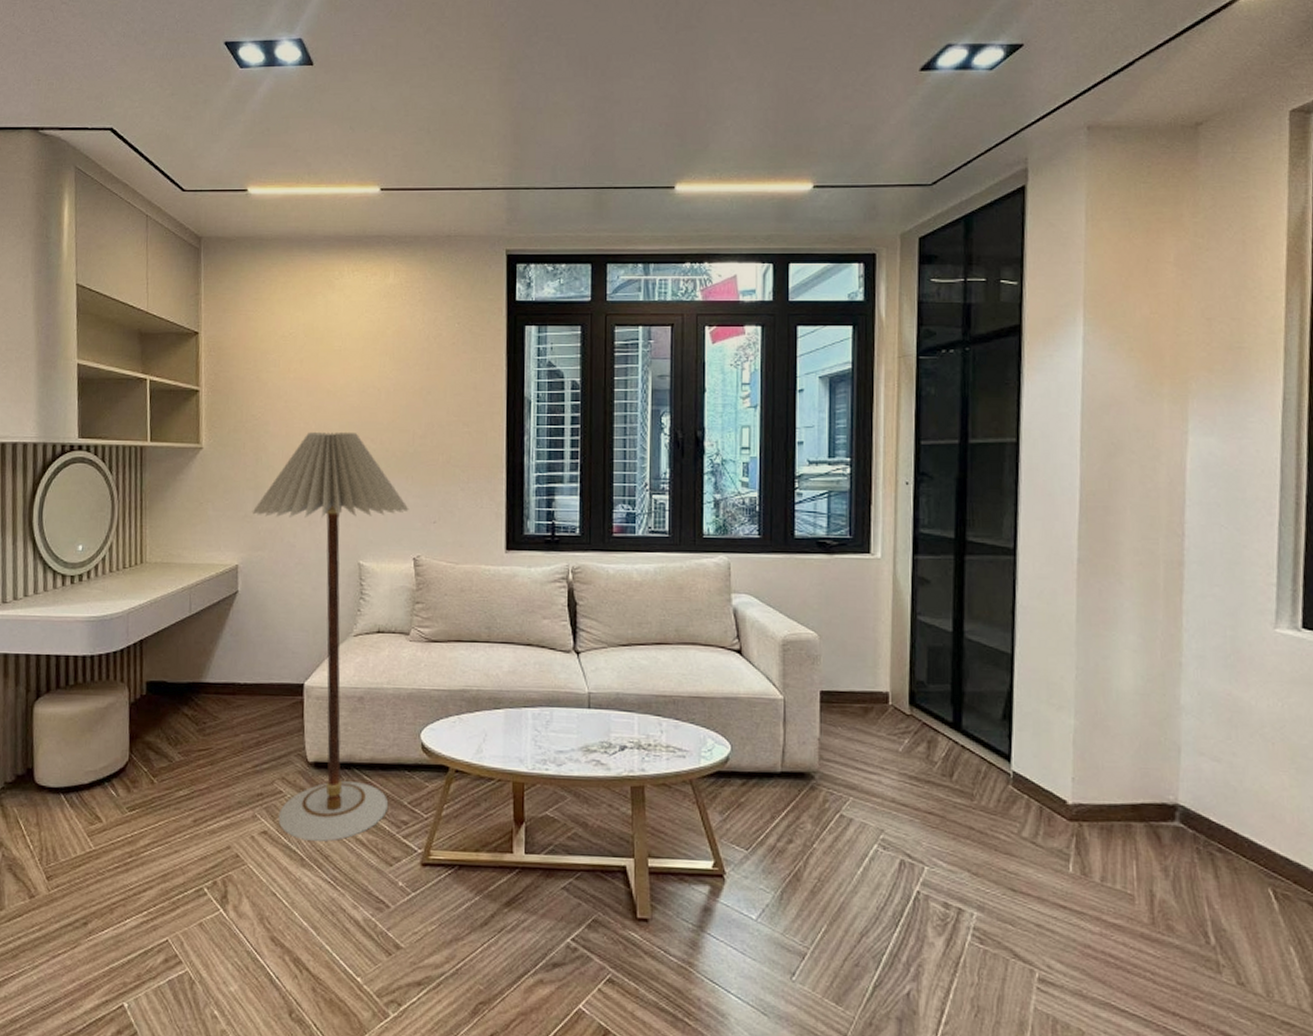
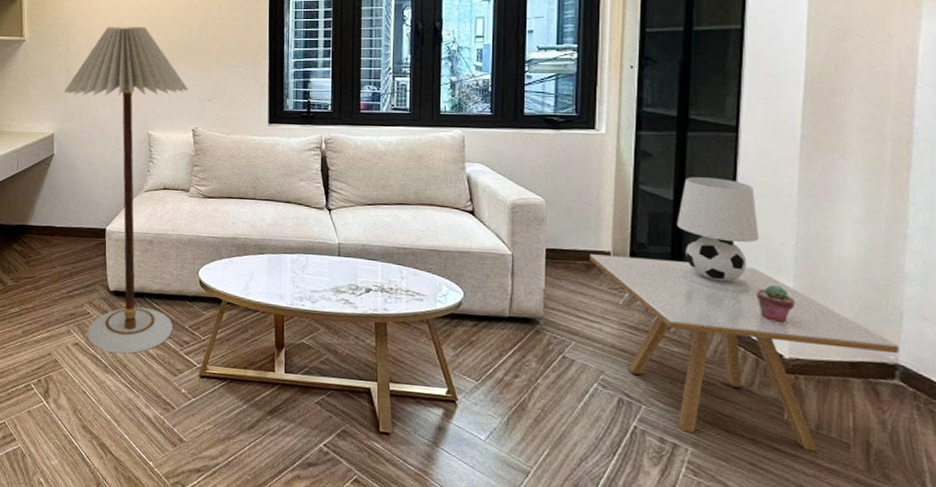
side table: none [867,695,1178,906] -> present [590,254,899,452]
table lamp: none [956,605,1039,735] -> present [676,177,759,294]
potted succulent: none [1037,722,1078,766] -> present [756,284,796,324]

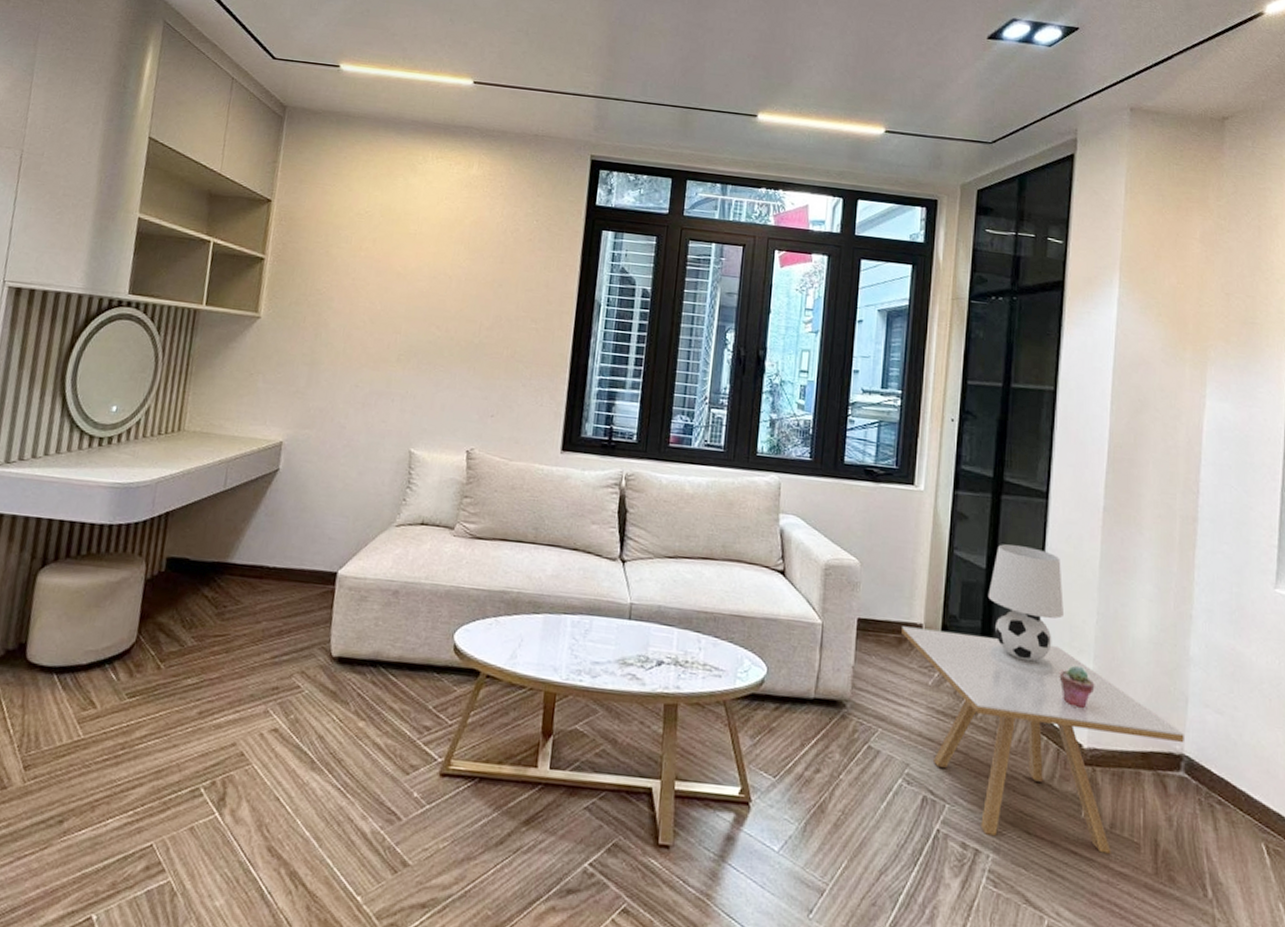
floor lamp: present [64,26,189,354] -> none [291,312,468,744]

